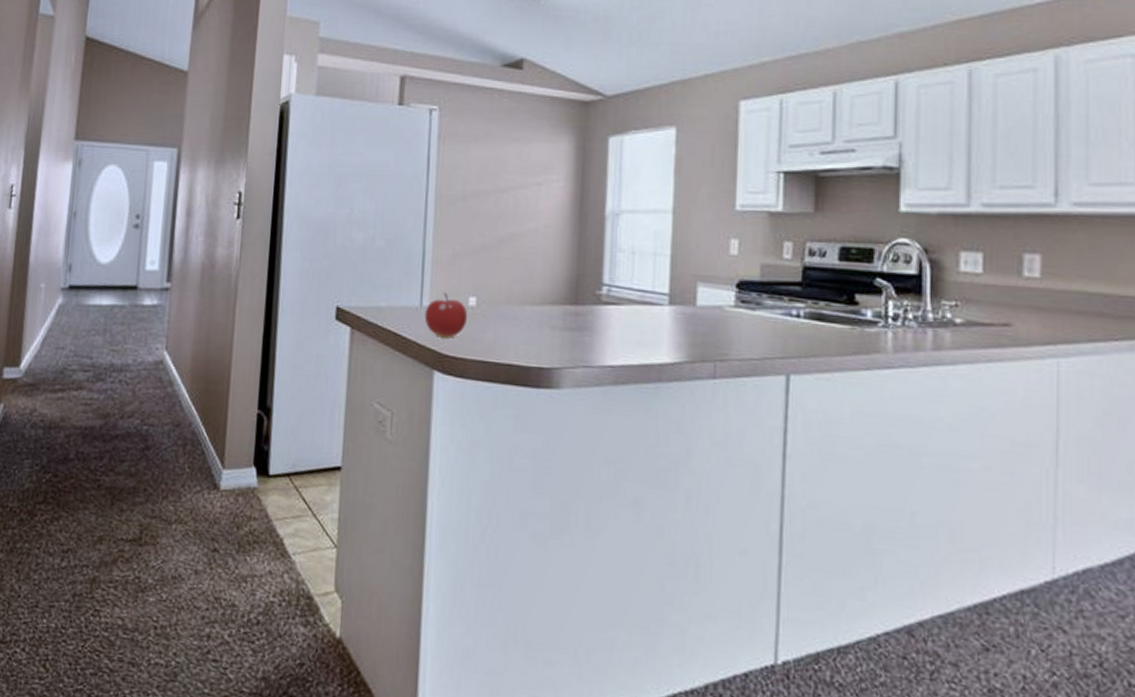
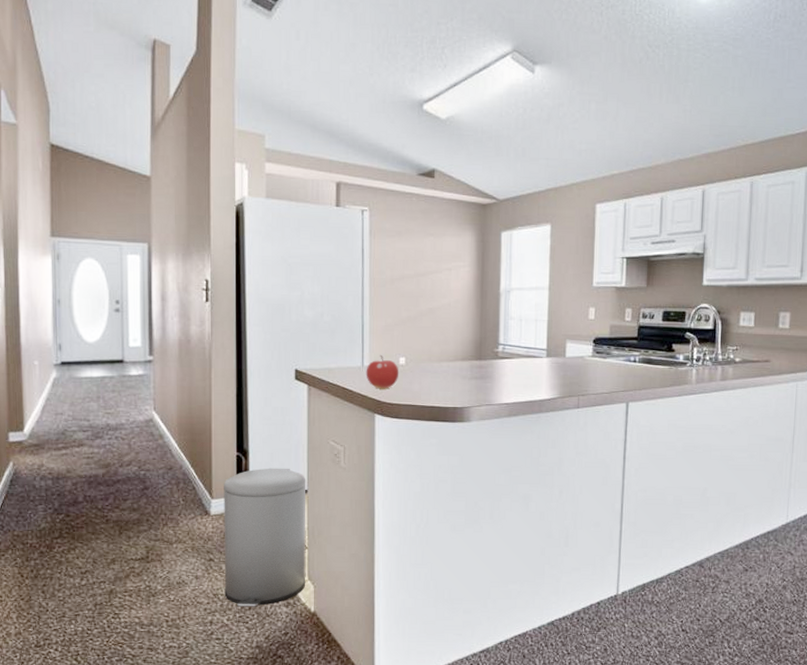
pedal bin: none [228,433,341,623] -> present [224,468,306,608]

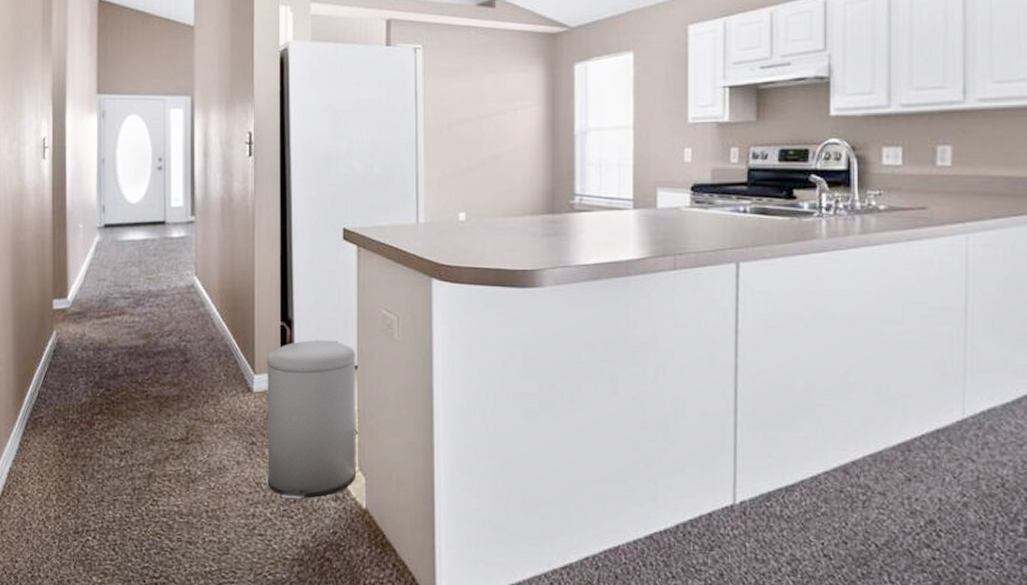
fruit: present [366,354,399,389] -> none [421,210,459,250]

